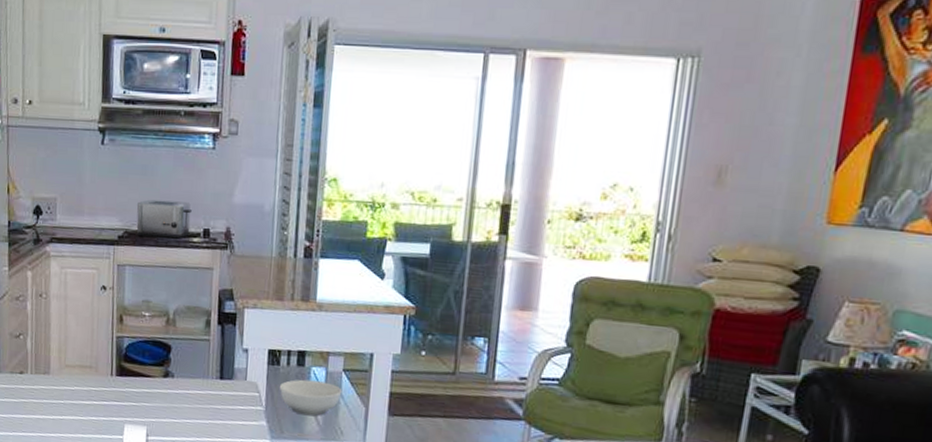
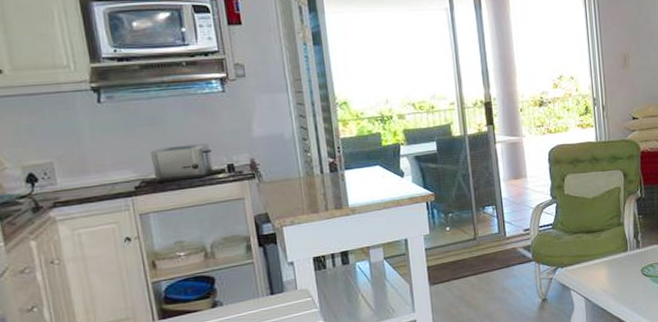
bowl: present [279,379,342,416] -> none [329,272,387,306]

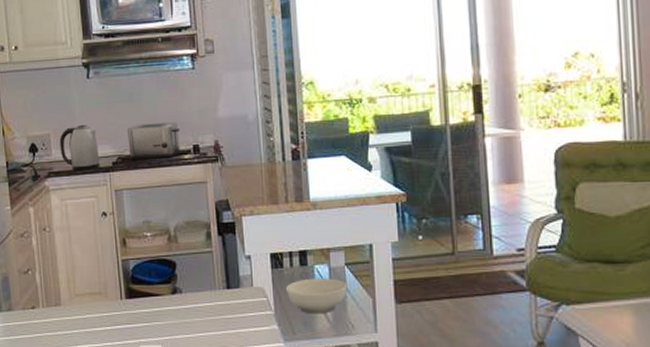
kettle: none [66,151,120,199] -> present [59,125,100,171]
bowl: none [329,272,387,306] -> present [285,278,348,314]

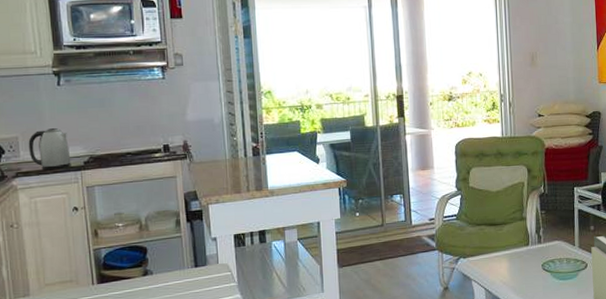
toaster: present [126,122,181,161] -> none [98,125,151,160]
bowl: present [285,278,348,314] -> none [247,251,300,282]

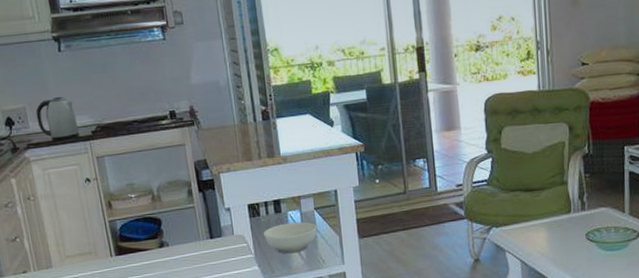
bowl: none [247,251,300,282] -> present [263,222,317,254]

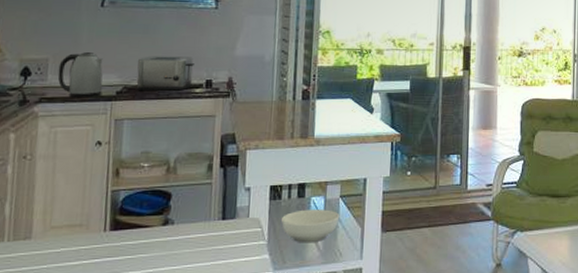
toaster: none [103,90,158,129] -> present [136,56,194,92]

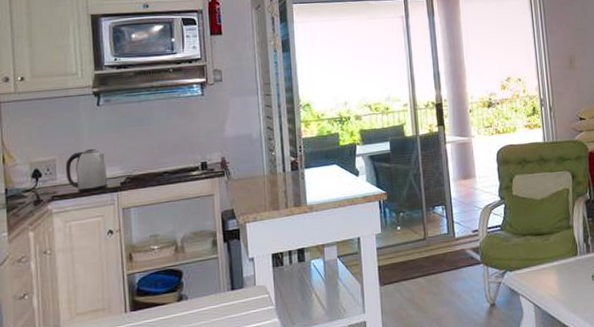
toaster: present [136,56,194,92] -> none [136,143,189,180]
bowl: present [280,209,340,243] -> none [285,270,340,304]

